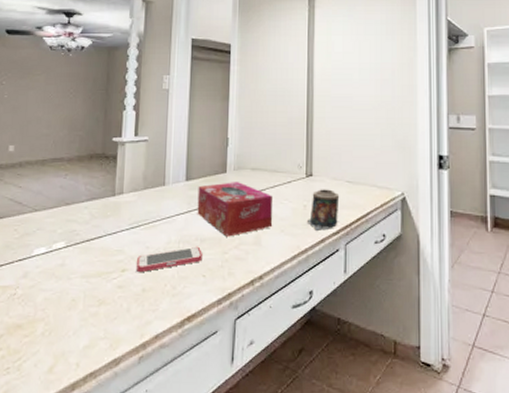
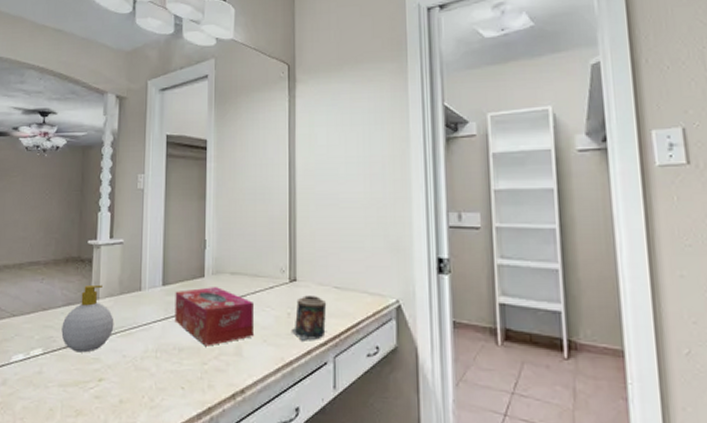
soap bottle: none [85,180,138,245] -> present [61,284,114,353]
smartphone: present [137,246,202,273] -> none [114,355,181,383]

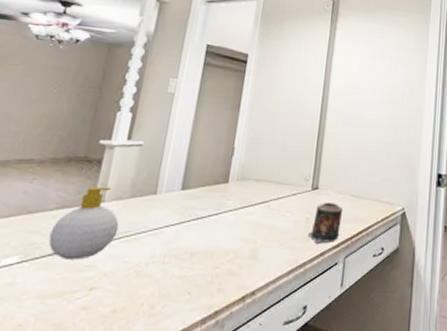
tissue box: present [174,287,253,346] -> none [190,192,275,250]

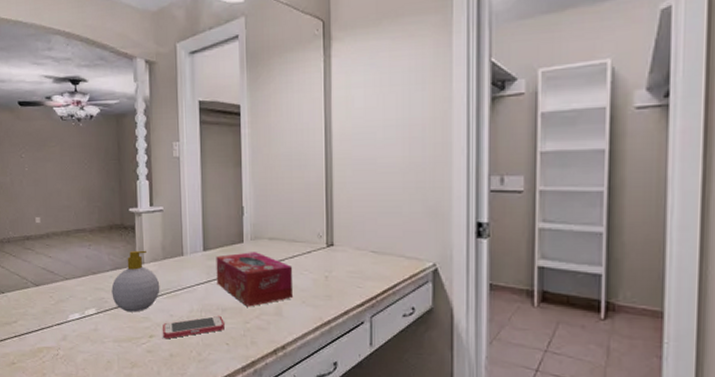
smartphone: none [108,260,191,291] -> present [163,315,224,339]
tissue box: none [190,192,275,250] -> present [216,252,292,307]
candle: present [307,202,344,244] -> none [328,259,364,302]

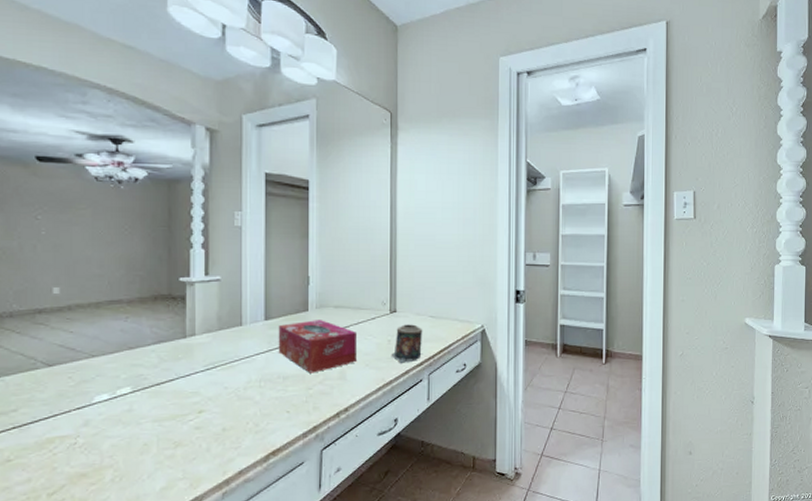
soap bottle: present [111,250,160,312] -> none [153,321,214,388]
smartphone: present [163,315,224,339] -> none [215,384,285,413]
candle: none [328,259,364,302] -> present [391,324,423,363]

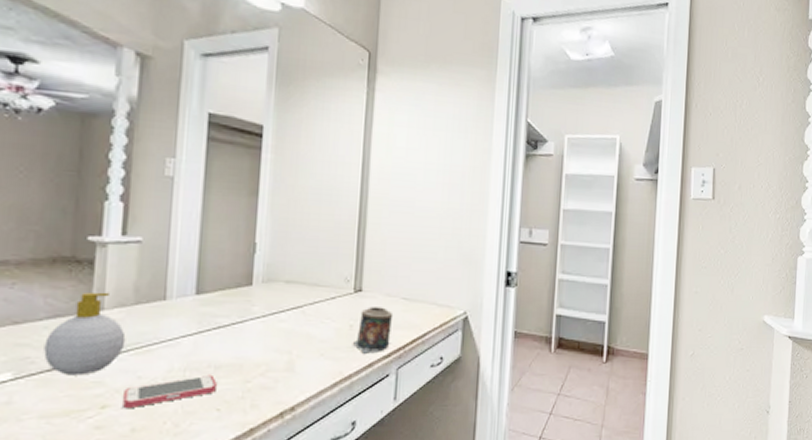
soap bottle: none [153,321,214,388] -> present [44,292,126,376]
smartphone: none [215,384,285,413] -> present [123,374,217,409]
tissue box: present [278,320,356,373] -> none [210,296,311,363]

